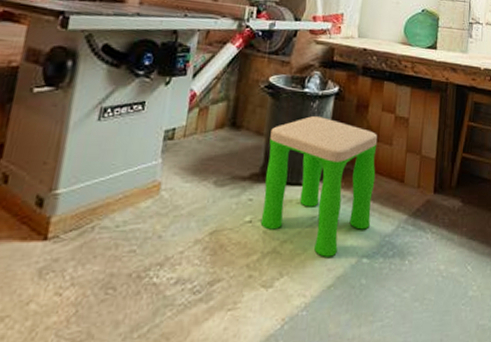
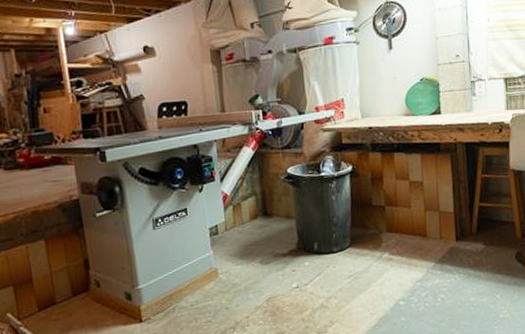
stool: present [260,116,378,257] -> none [298,194,401,305]

